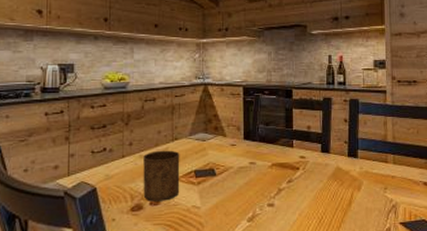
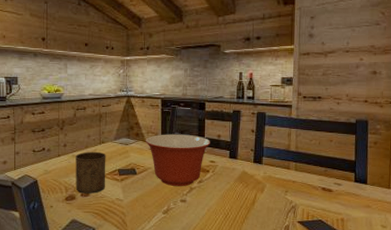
mixing bowl: none [225,126,299,189] -> present [145,134,210,187]

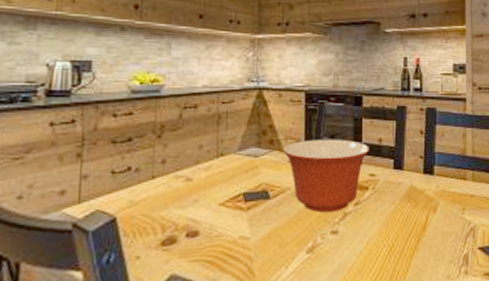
cup: present [75,151,106,193] -> none [177,168,226,233]

